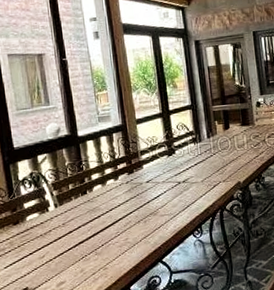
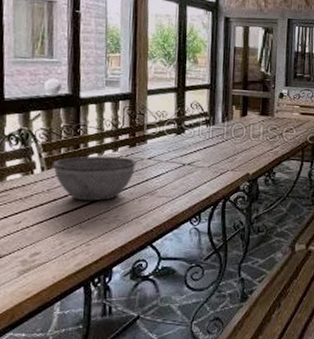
bowl: none [63,184,137,230] -> present [52,156,137,202]

